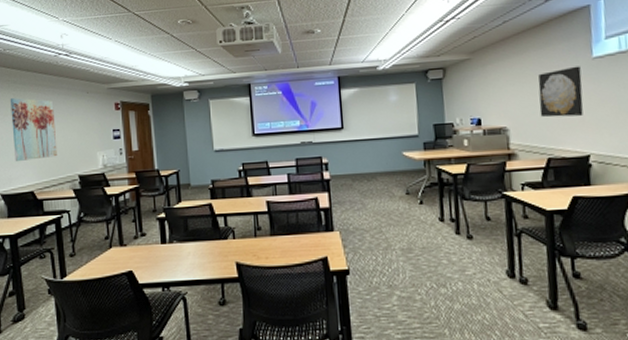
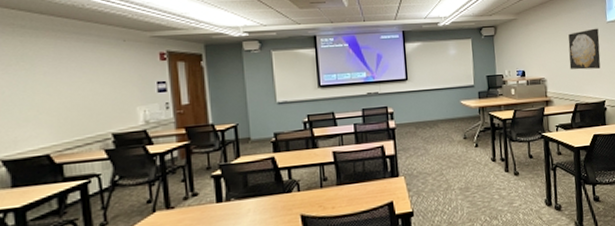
wall art: present [10,98,57,161] -> none [15,45,83,120]

